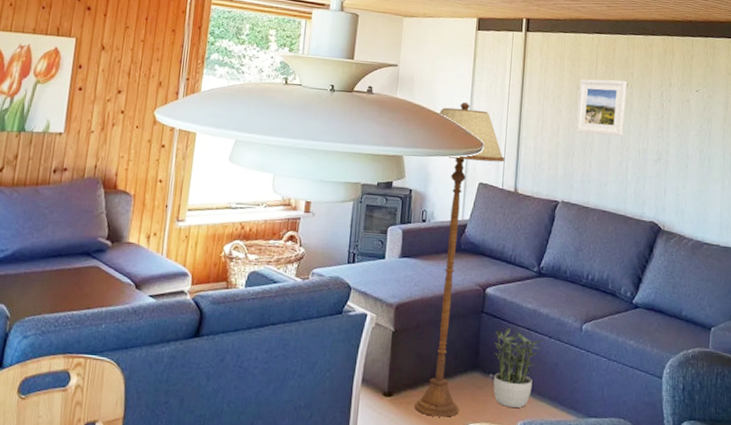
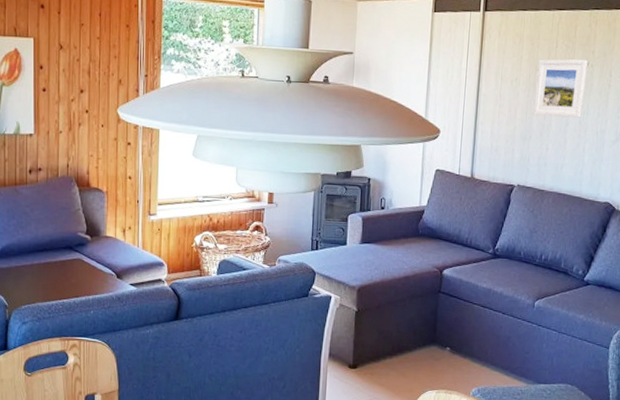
floor lamp: present [414,102,505,417] -> none [377,88,462,385]
potted plant: present [493,327,544,408] -> none [450,305,497,376]

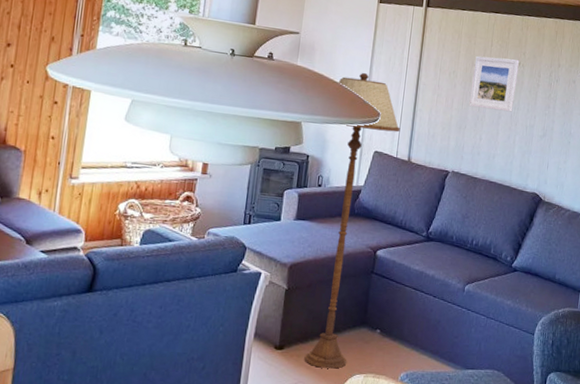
floor lamp: none [377,88,462,385] -> present [304,72,400,369]

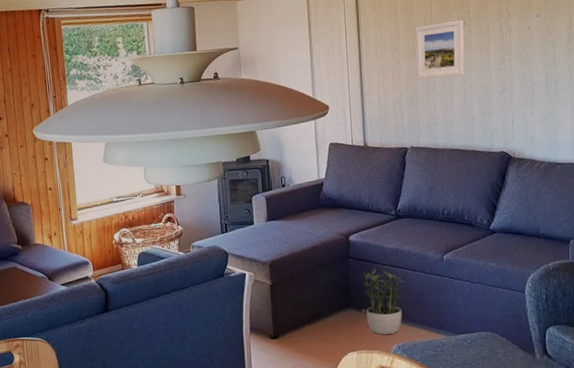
floor lamp: present [304,72,400,369] -> none [282,70,351,350]
potted plant: none [379,287,429,360] -> present [362,267,408,335]

